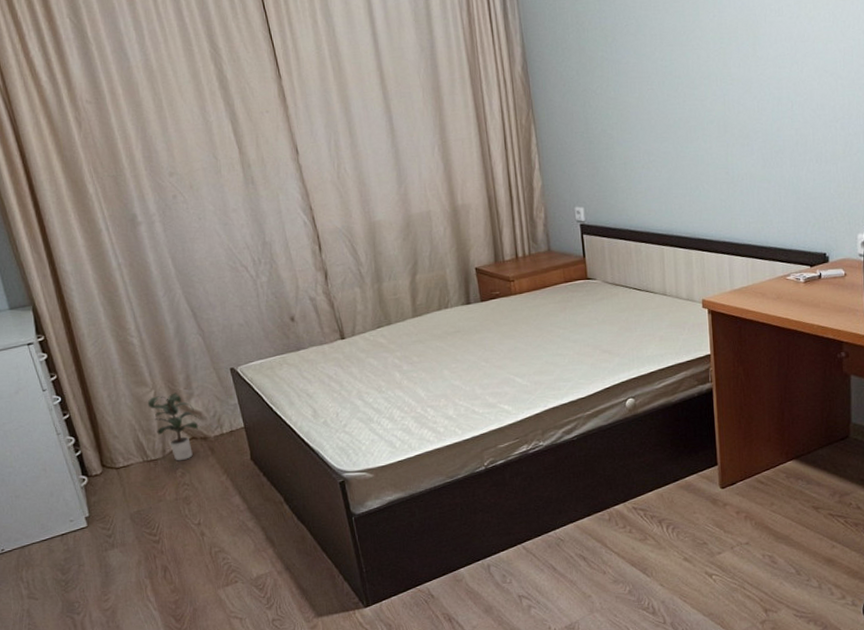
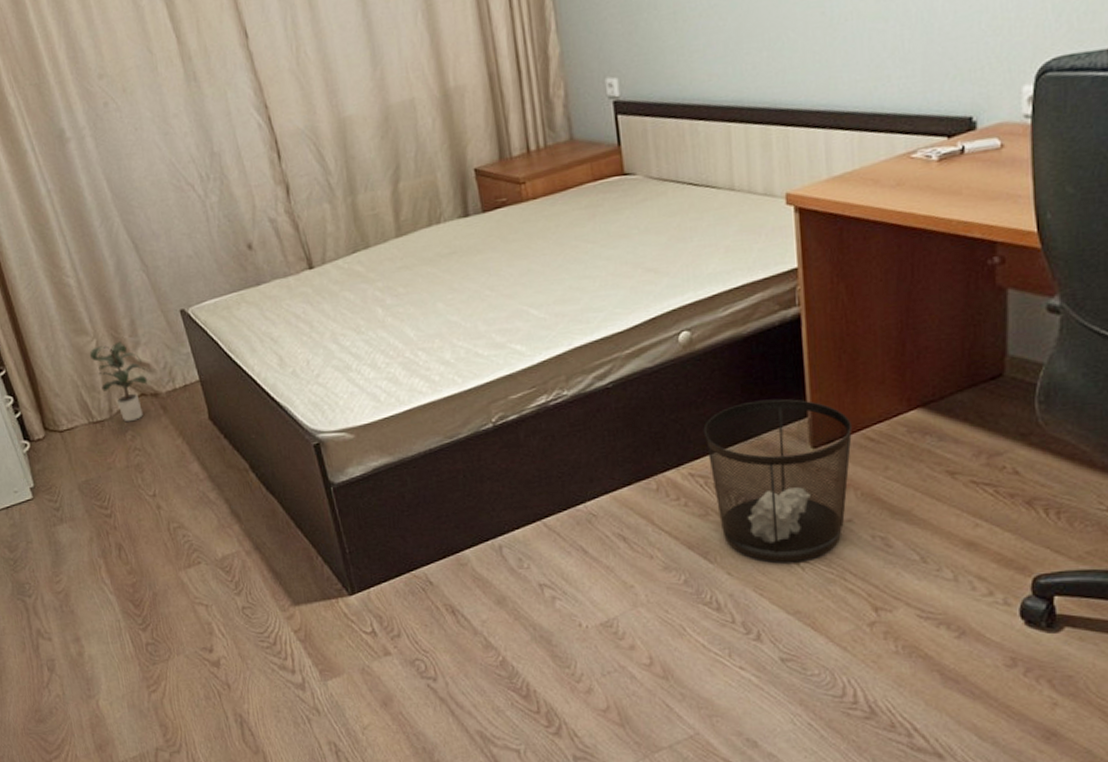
waste bin: none [643,451,748,576] -> present [703,398,852,562]

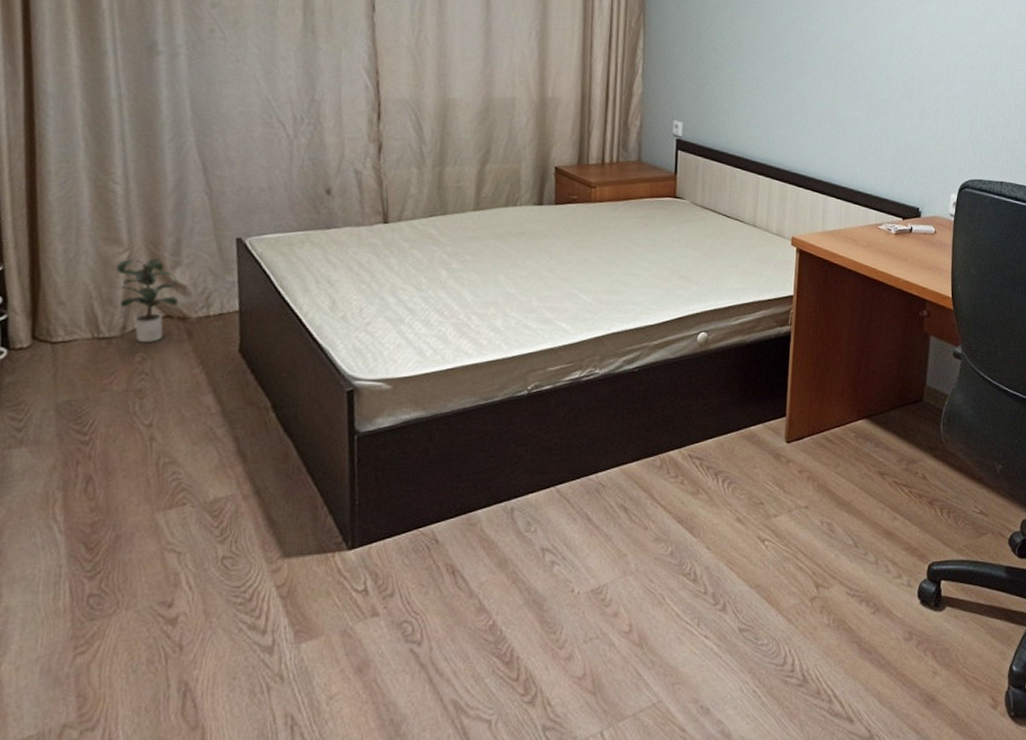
waste bin: present [703,398,852,562] -> none [705,398,817,540]

